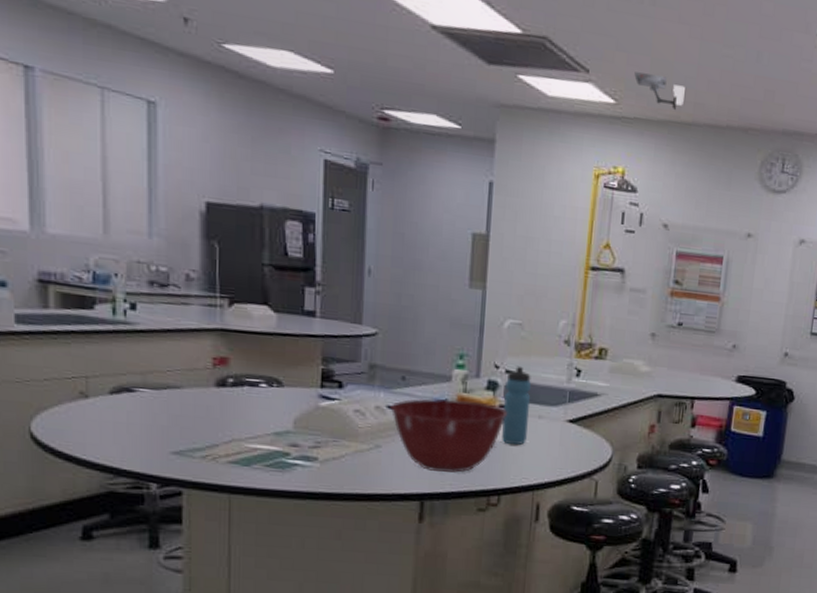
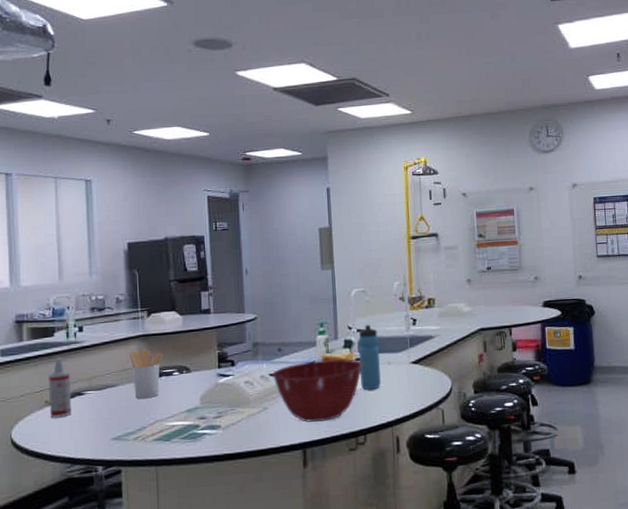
spray bottle: none [85,339,116,416] -> present [48,358,71,418]
utensil holder: none [200,347,248,410] -> present [129,349,164,399]
security camera: present [634,72,685,111] -> none [422,87,462,109]

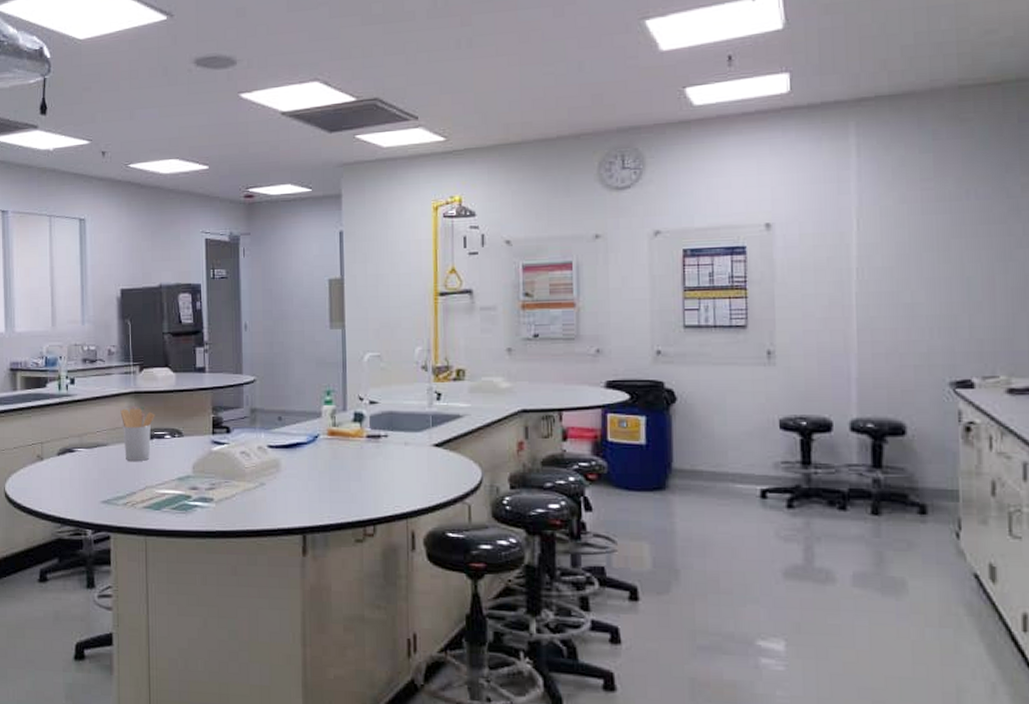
spray bottle: present [48,358,71,418] -> none [41,411,62,474]
mixing bowl: present [272,358,362,422] -> none [270,434,374,505]
water bottle: present [357,324,381,390] -> none [369,395,395,474]

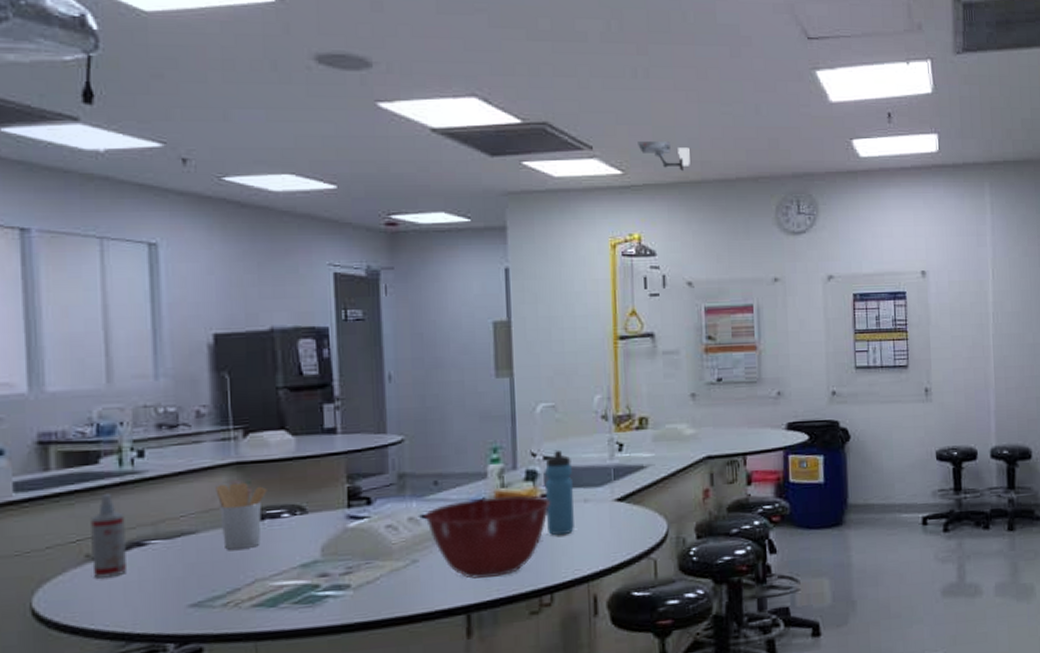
spray bottle: none [41,411,62,474] -> present [91,494,126,579]
mixing bowl: none [270,434,374,505] -> present [424,494,550,579]
water bottle: none [369,395,395,474] -> present [543,449,574,536]
security camera: none [460,106,511,135] -> present [638,141,690,172]

